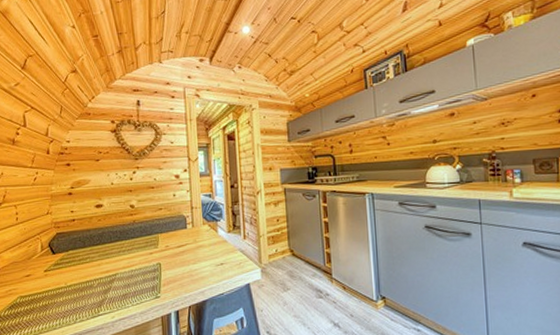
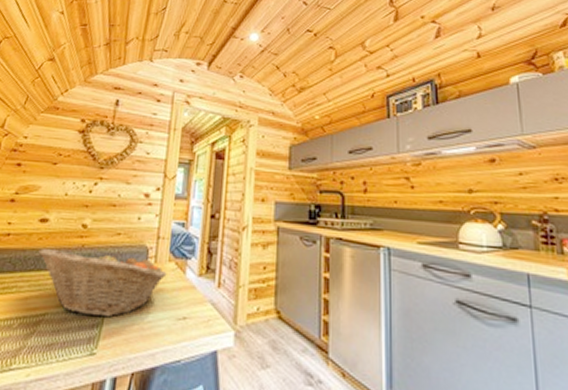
fruit basket: none [100,221,203,272] -> present [38,248,167,318]

